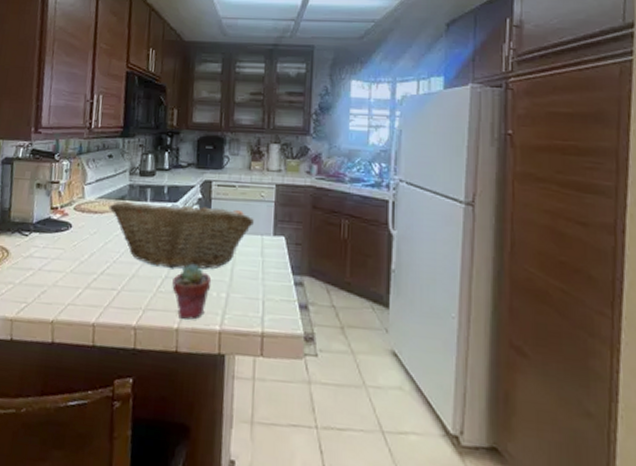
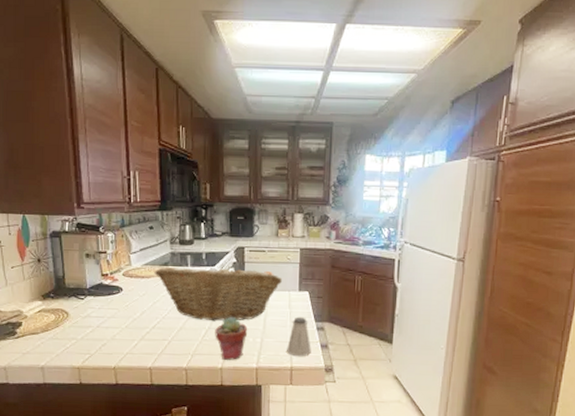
saltshaker: none [257,267,288,319] -> present [287,316,311,356]

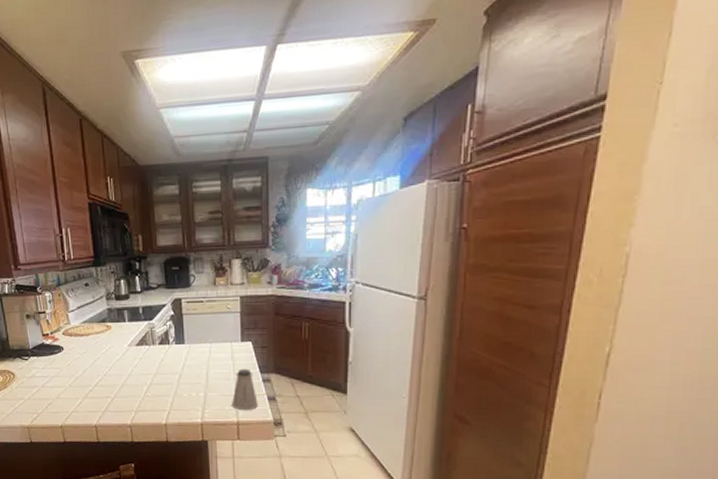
fruit basket: present [154,263,282,322] -> none [93,317,223,377]
potted succulent: present [215,317,248,360] -> none [157,372,190,416]

